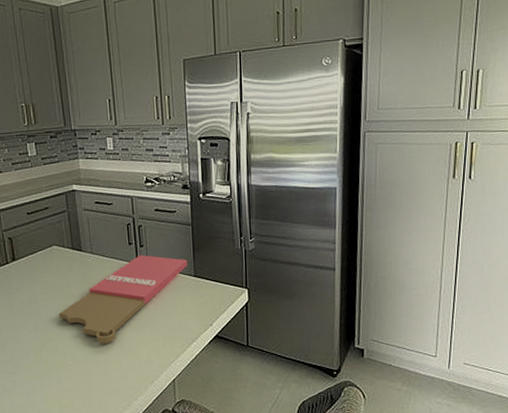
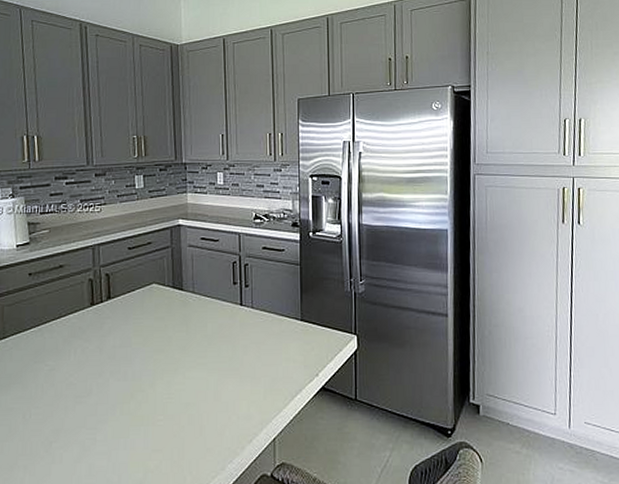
cutting board: present [58,254,188,344] -> none [152,295,295,395]

